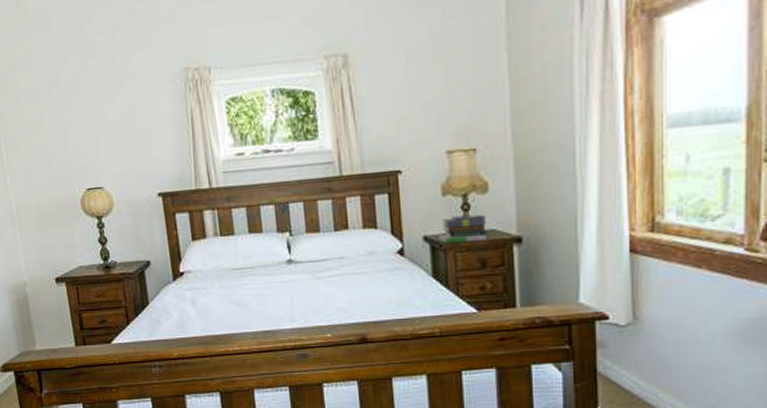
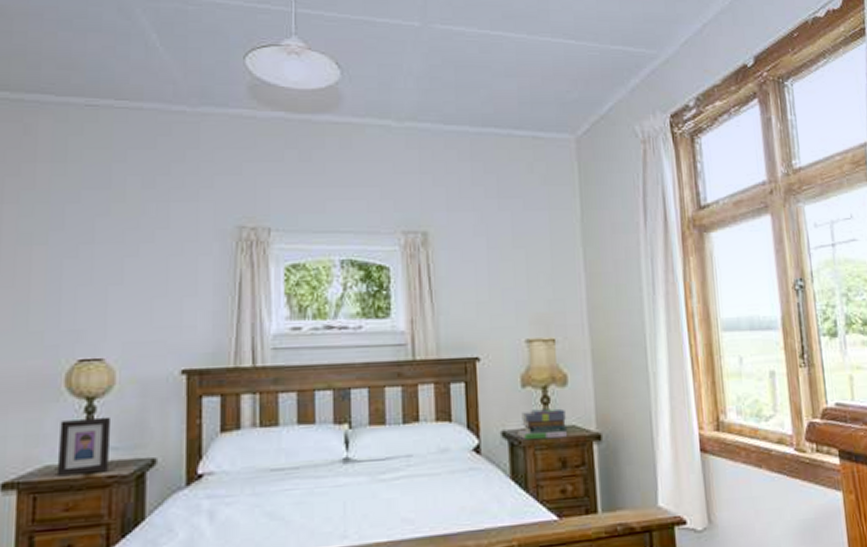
picture frame: none [83,230,119,274] -> present [56,416,112,477]

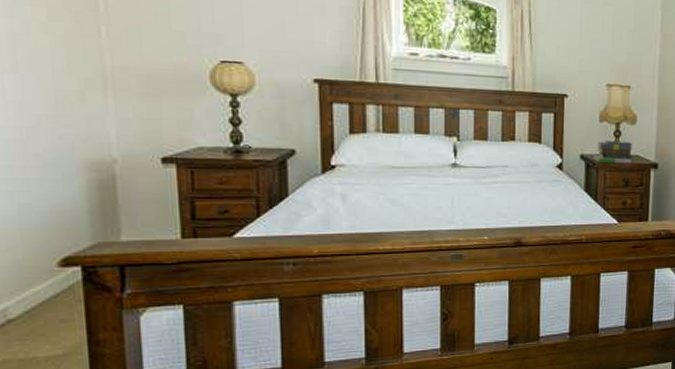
picture frame: present [56,416,112,477] -> none [209,111,255,157]

